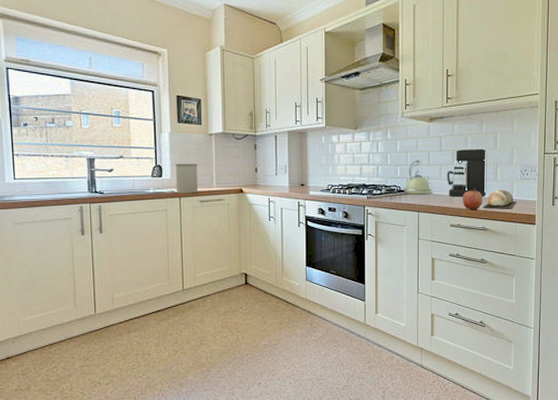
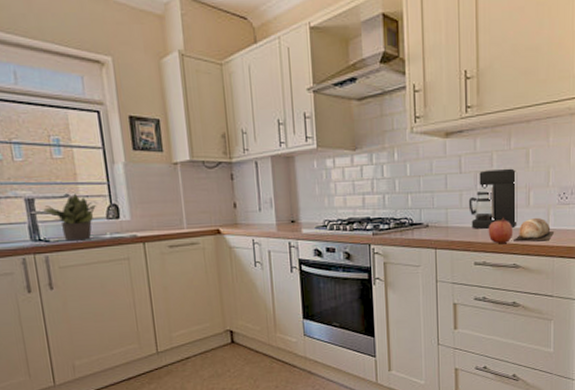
potted plant: none [100,155,145,194] -> present [42,193,97,241]
canister: present [175,163,199,194] -> none [134,200,166,238]
kettle: present [403,161,433,195] -> none [416,186,452,229]

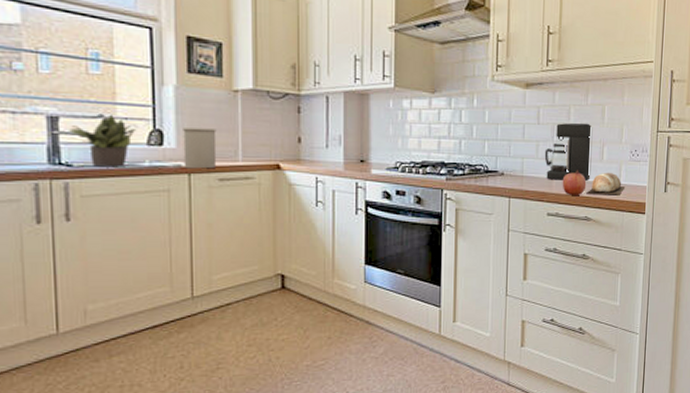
canister: none [134,200,166,238] -> present [183,128,217,169]

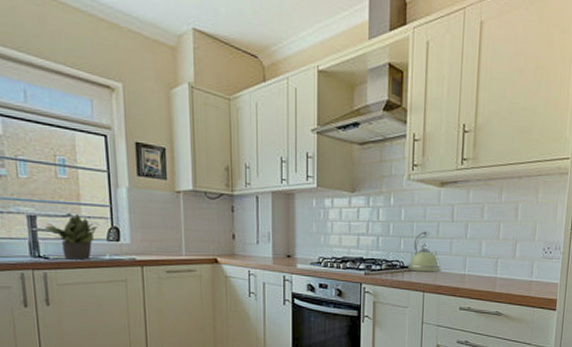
canister: present [183,128,217,169] -> none [135,225,165,262]
kettle: none [492,135,528,177] -> present [407,232,441,273]
coffee maker: present [544,123,592,181] -> none [458,221,505,277]
fruit: present [562,170,587,195] -> none [474,266,499,291]
bread loaf: present [586,172,626,194] -> none [498,269,537,291]

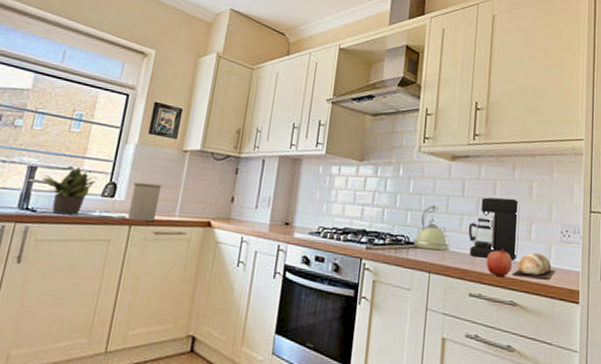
canister: none [135,225,165,262] -> present [127,182,162,222]
coffee maker: none [458,221,505,277] -> present [468,197,519,261]
fruit: none [474,266,499,291] -> present [486,248,513,276]
bread loaf: none [498,269,537,291] -> present [512,252,556,279]

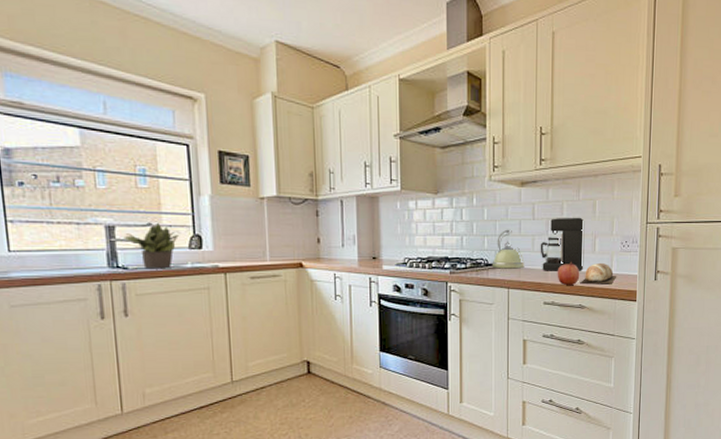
canister: present [127,182,162,222] -> none [218,232,249,269]

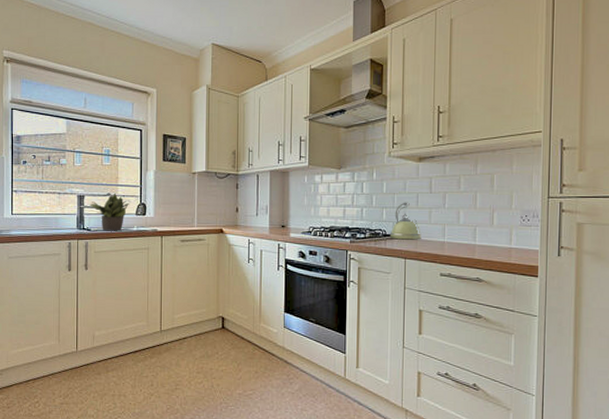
coffee maker: present [540,218,585,271] -> none [437,192,482,244]
fruit: present [557,261,580,285] -> none [454,234,478,258]
bread loaf: present [580,262,617,283] -> none [477,236,517,257]

